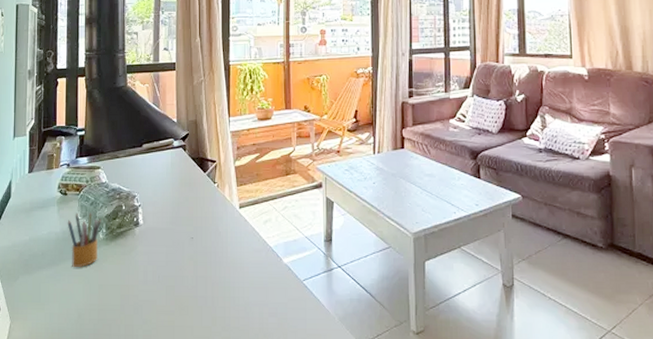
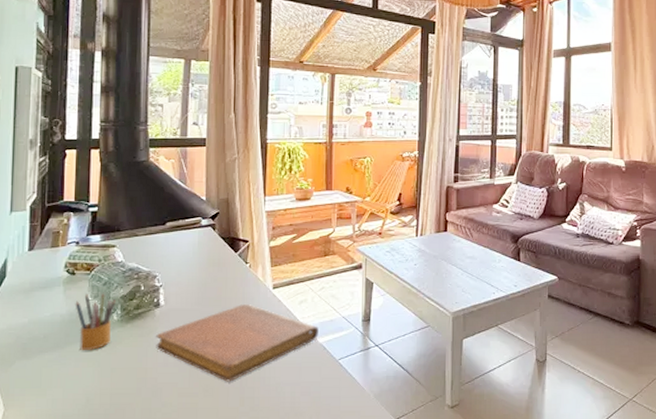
notebook: none [136,224,283,301] -> present [156,304,319,382]

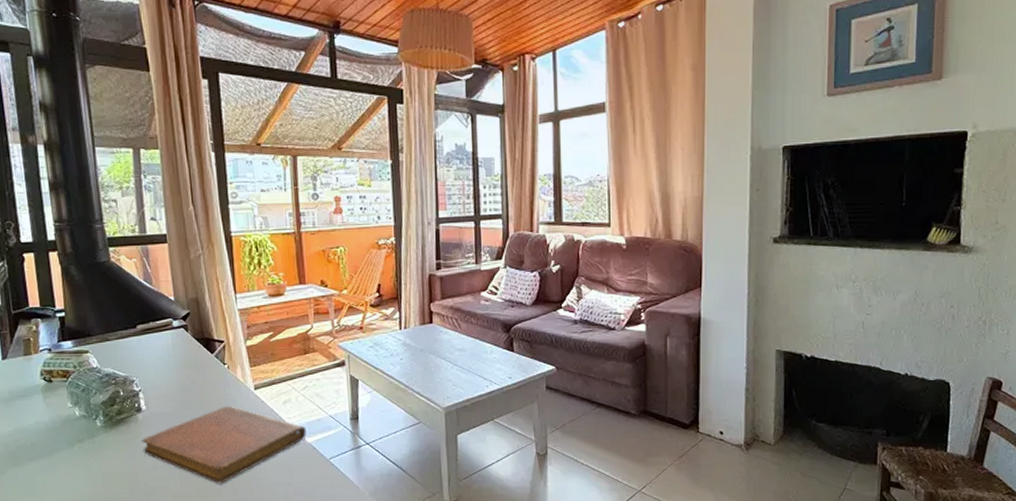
pencil box: present [75,292,116,351] -> none [56,398,97,458]

